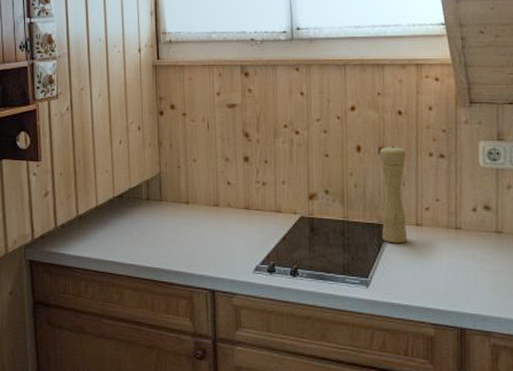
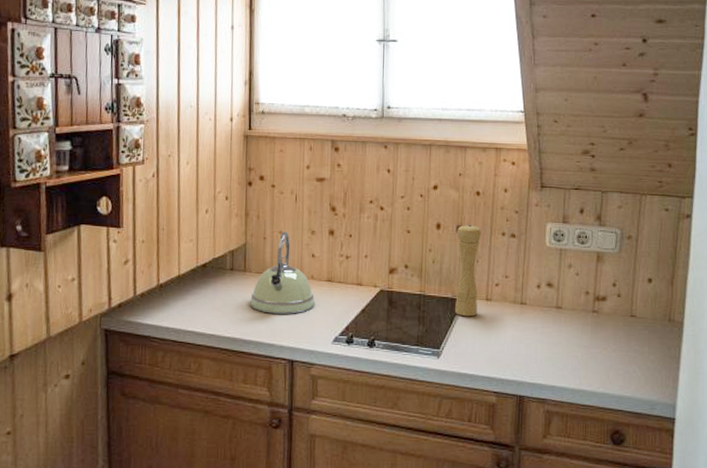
kettle: none [167,159,234,243] -> present [249,231,315,314]

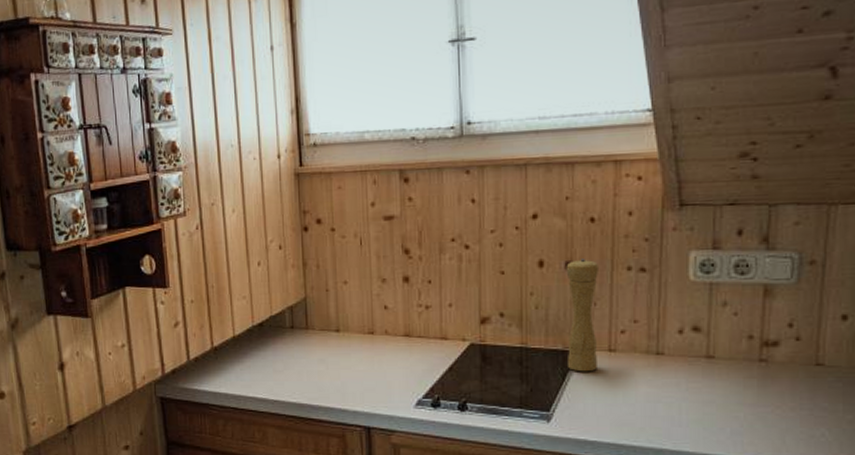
kettle: present [249,231,315,314] -> none [314,281,392,375]

